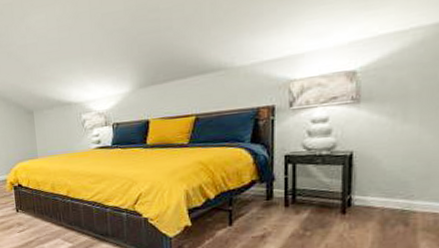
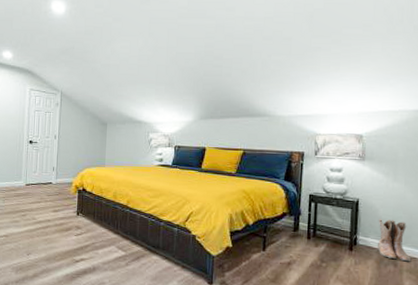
boots: none [381,171,430,219] -> present [378,219,411,262]

